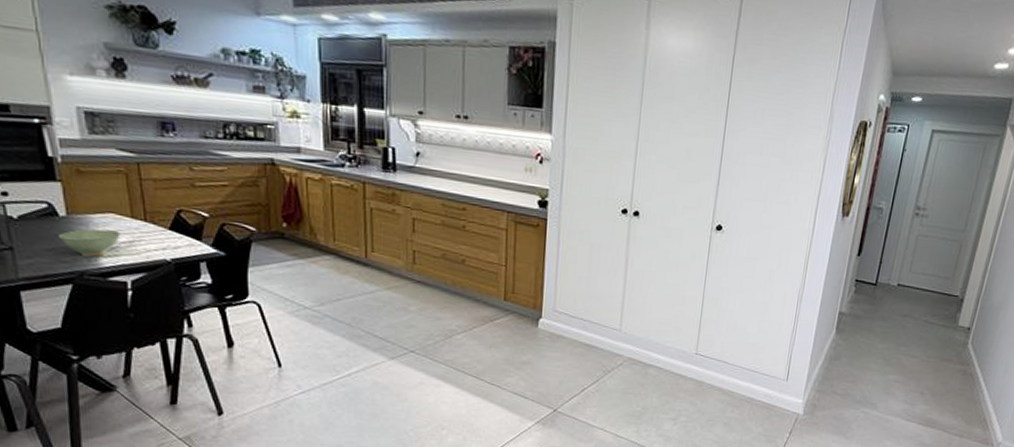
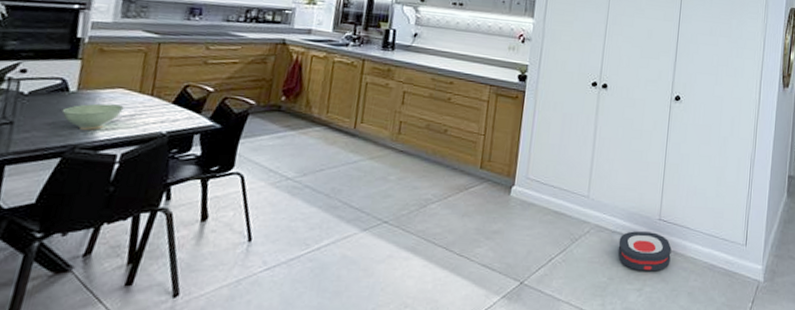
robot vacuum: none [652,364,709,403] -> present [618,231,672,272]

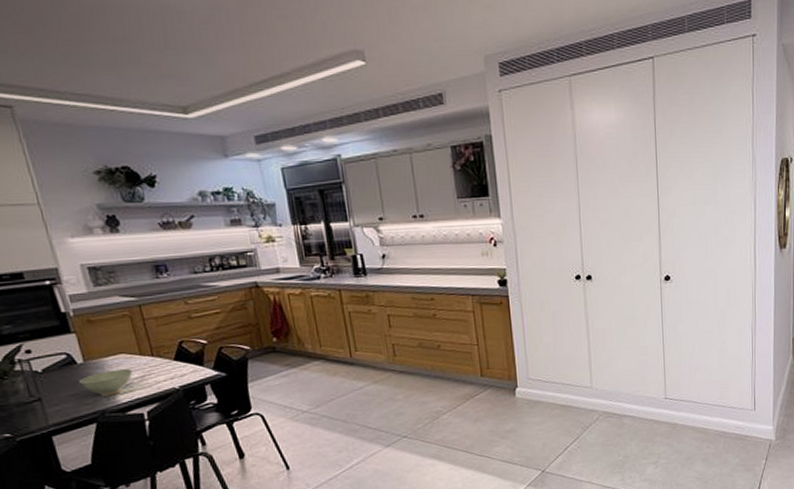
robot vacuum: present [618,231,672,272] -> none [628,410,682,447]

